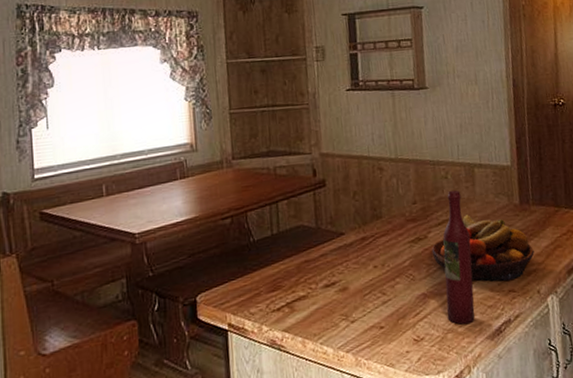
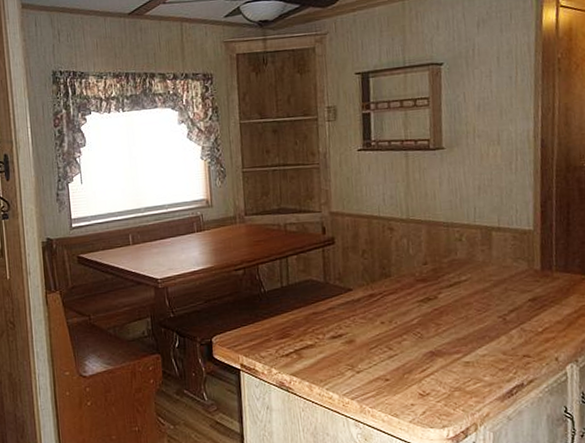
fruit bowl: present [431,215,535,281] -> none [441,278,555,346]
wine bottle: present [442,190,475,325] -> none [454,252,485,384]

